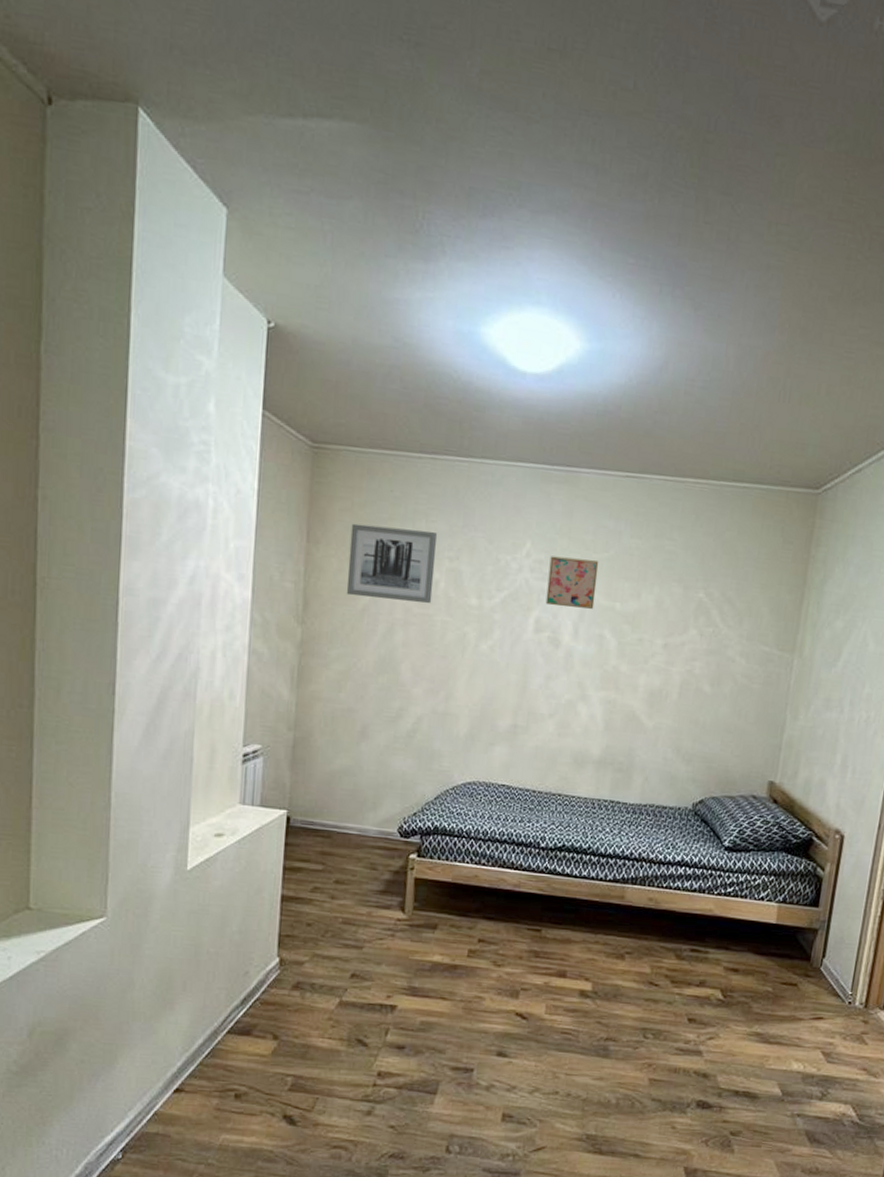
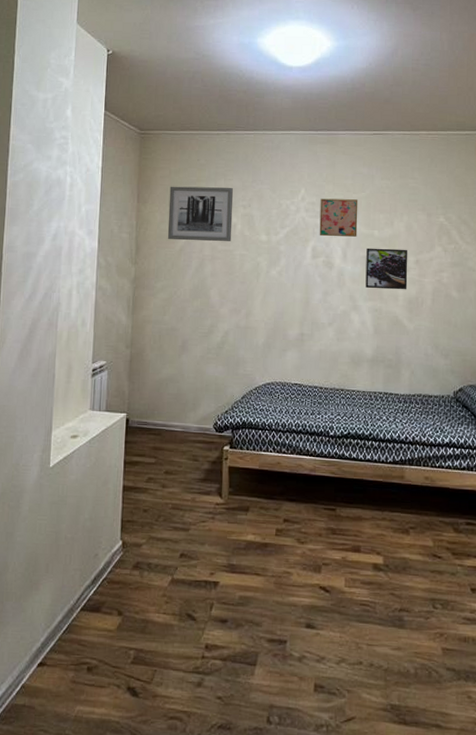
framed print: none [598,624,656,680] -> present [365,248,408,290]

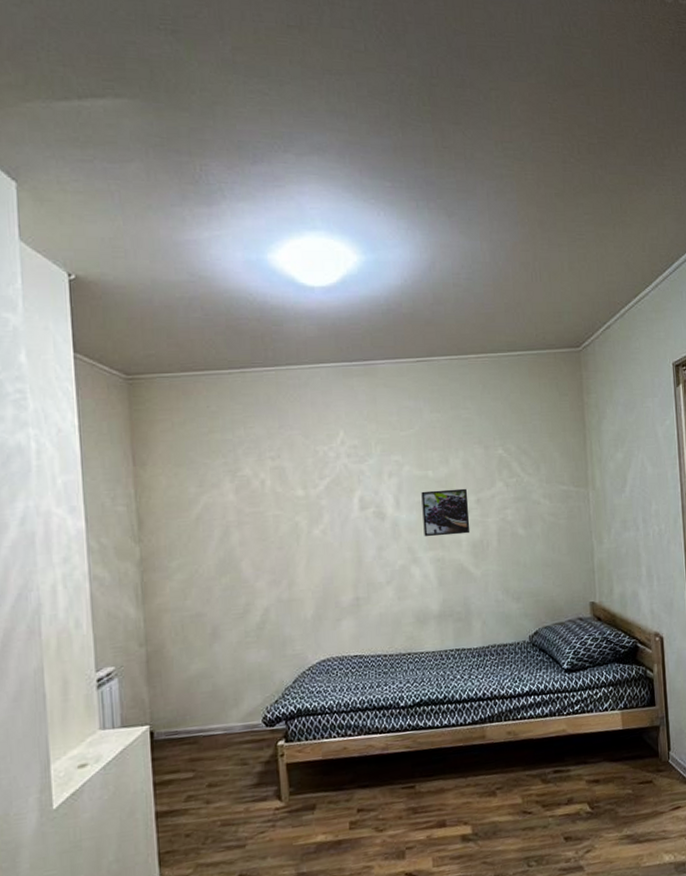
wall art: present [167,186,234,242] -> none [174,437,261,508]
wall art: present [319,198,358,237] -> none [363,438,410,484]

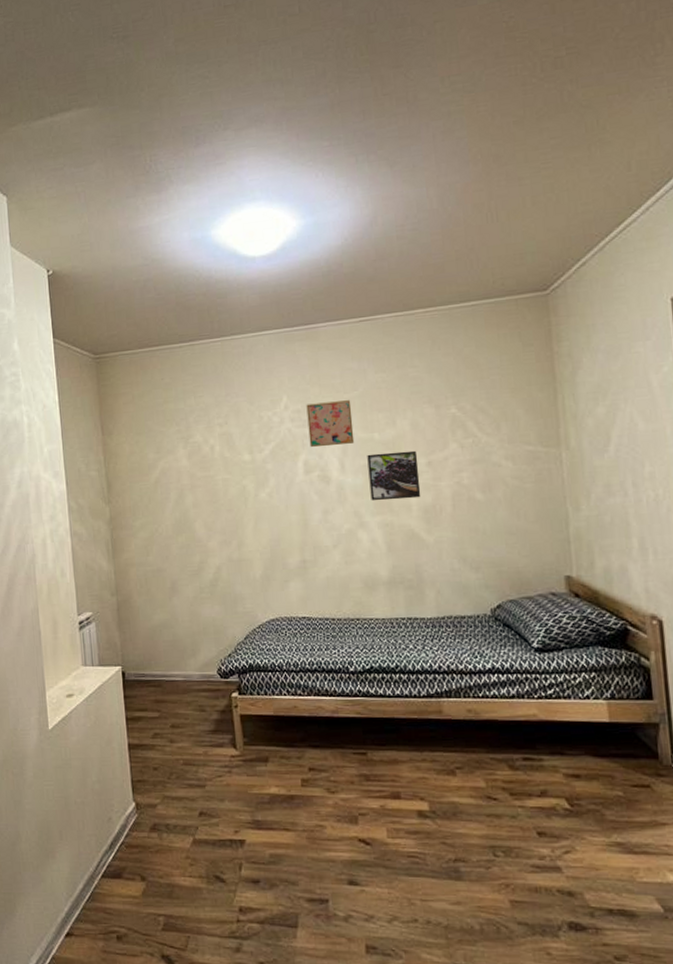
wall art: none [363,438,410,484] -> present [306,400,355,448]

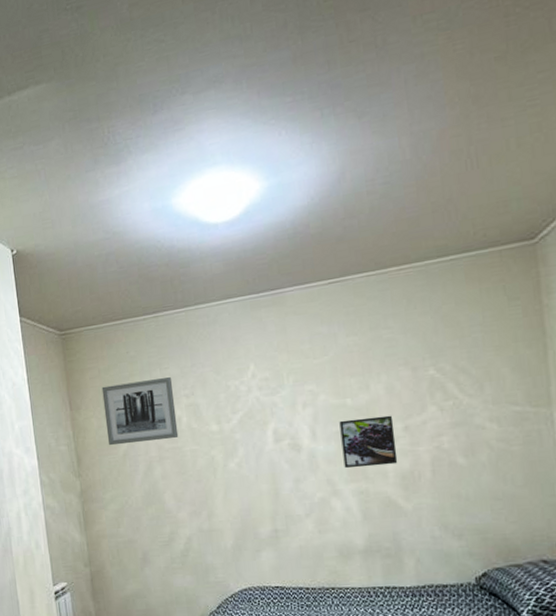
wall art: none [135,406,211,473] -> present [101,377,179,446]
wall art: present [306,400,355,448] -> none [274,365,326,416]

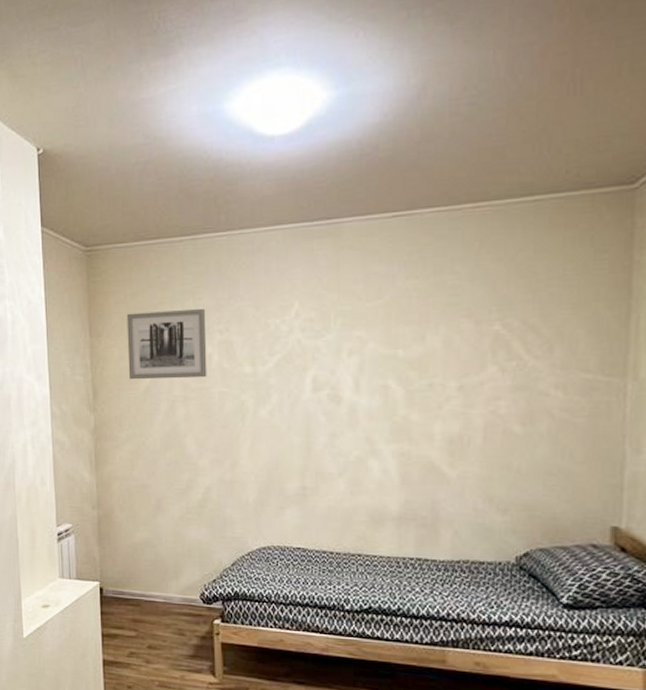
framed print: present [339,415,398,469] -> none [387,372,448,427]

